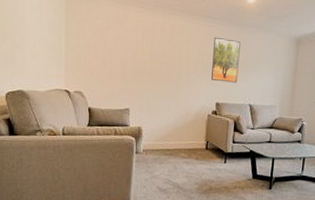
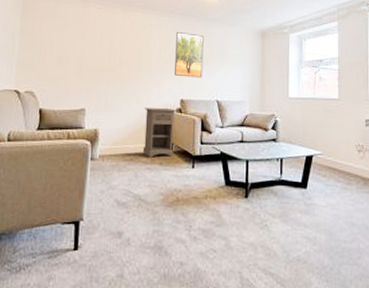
nightstand: none [181,109,213,153] -> present [142,108,177,157]

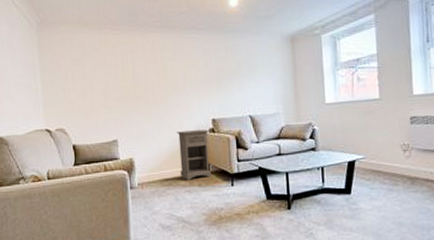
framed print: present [175,31,204,78] -> none [200,48,232,96]

